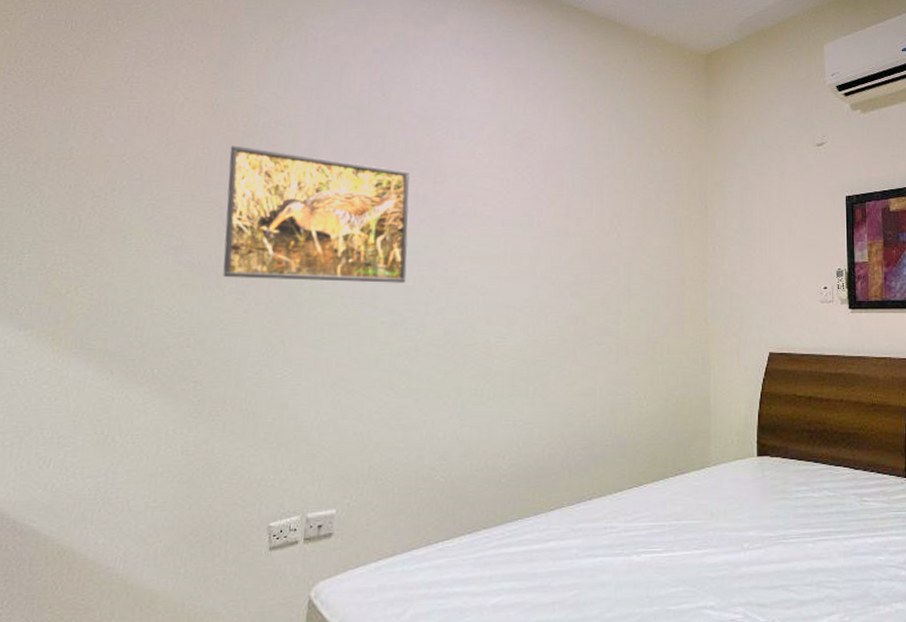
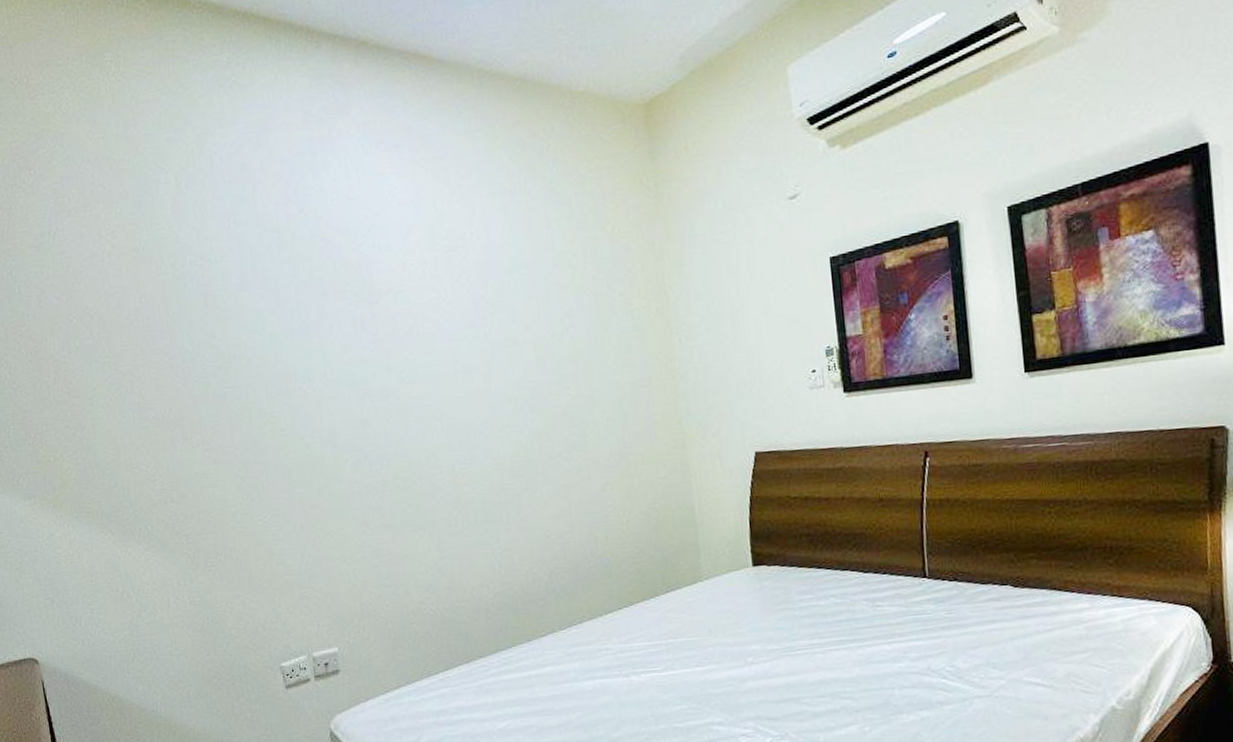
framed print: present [222,145,410,283] -> none [164,289,361,430]

